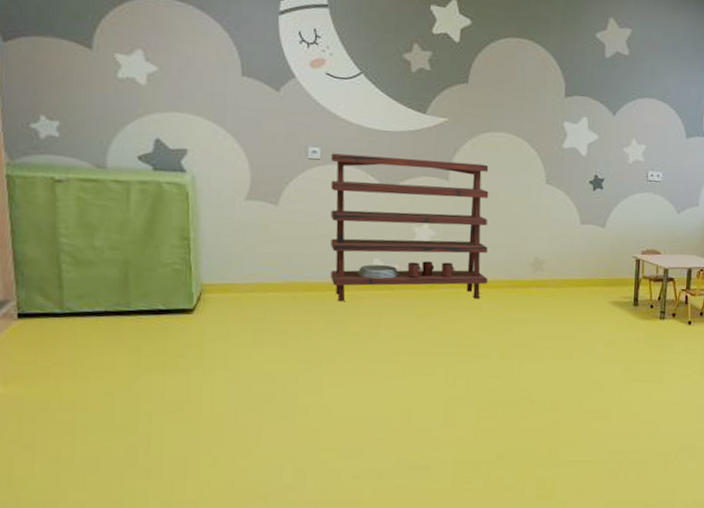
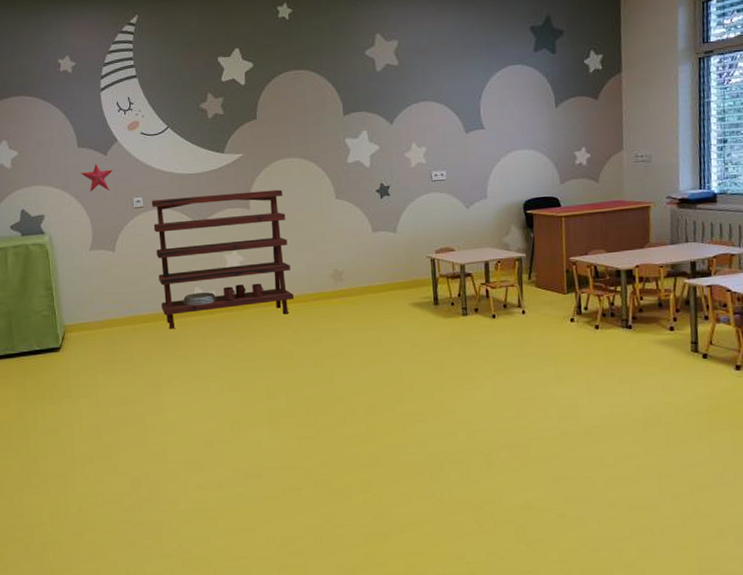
decorative star: none [241,99,285,135] -> present [80,163,113,192]

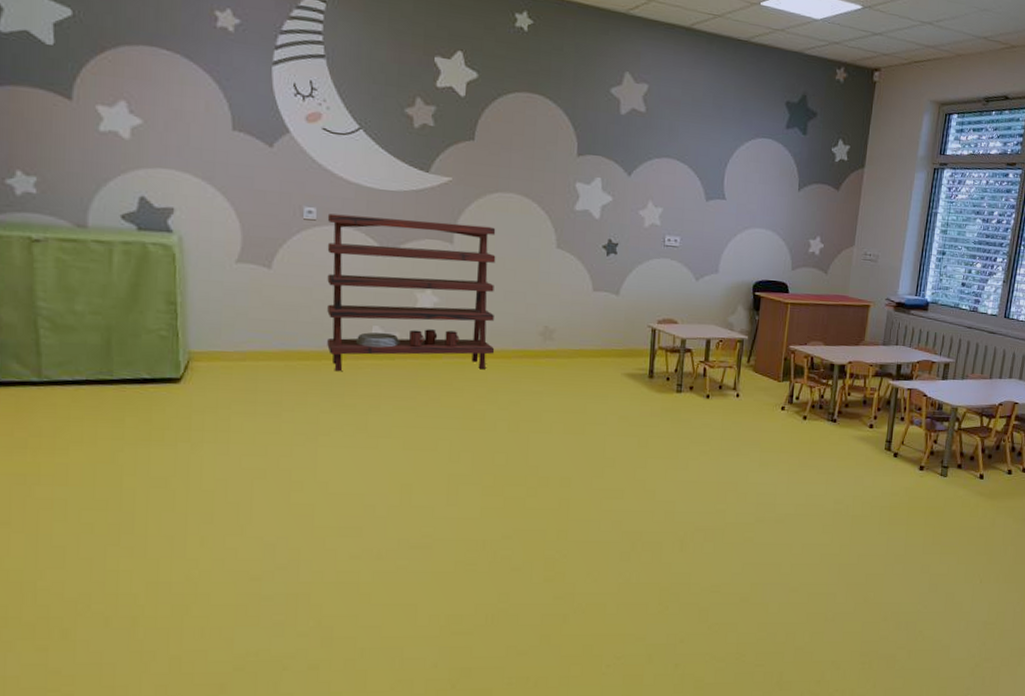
decorative star: present [80,163,113,192] -> none [232,155,279,194]

